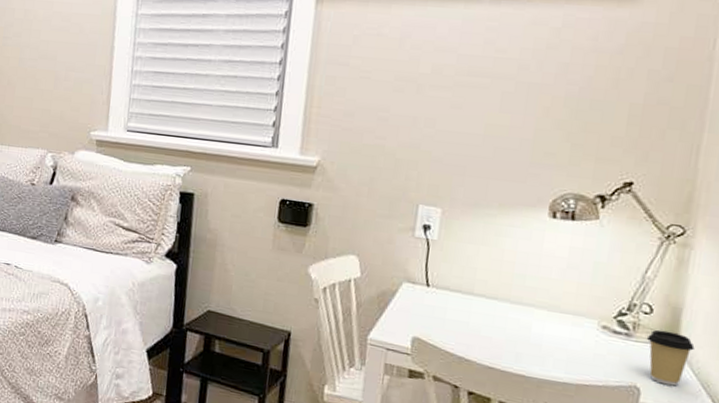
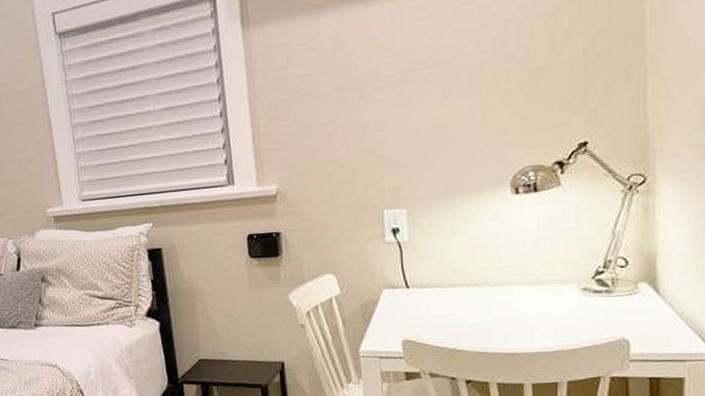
coffee cup: present [646,329,695,387] -> none [626,279,674,332]

